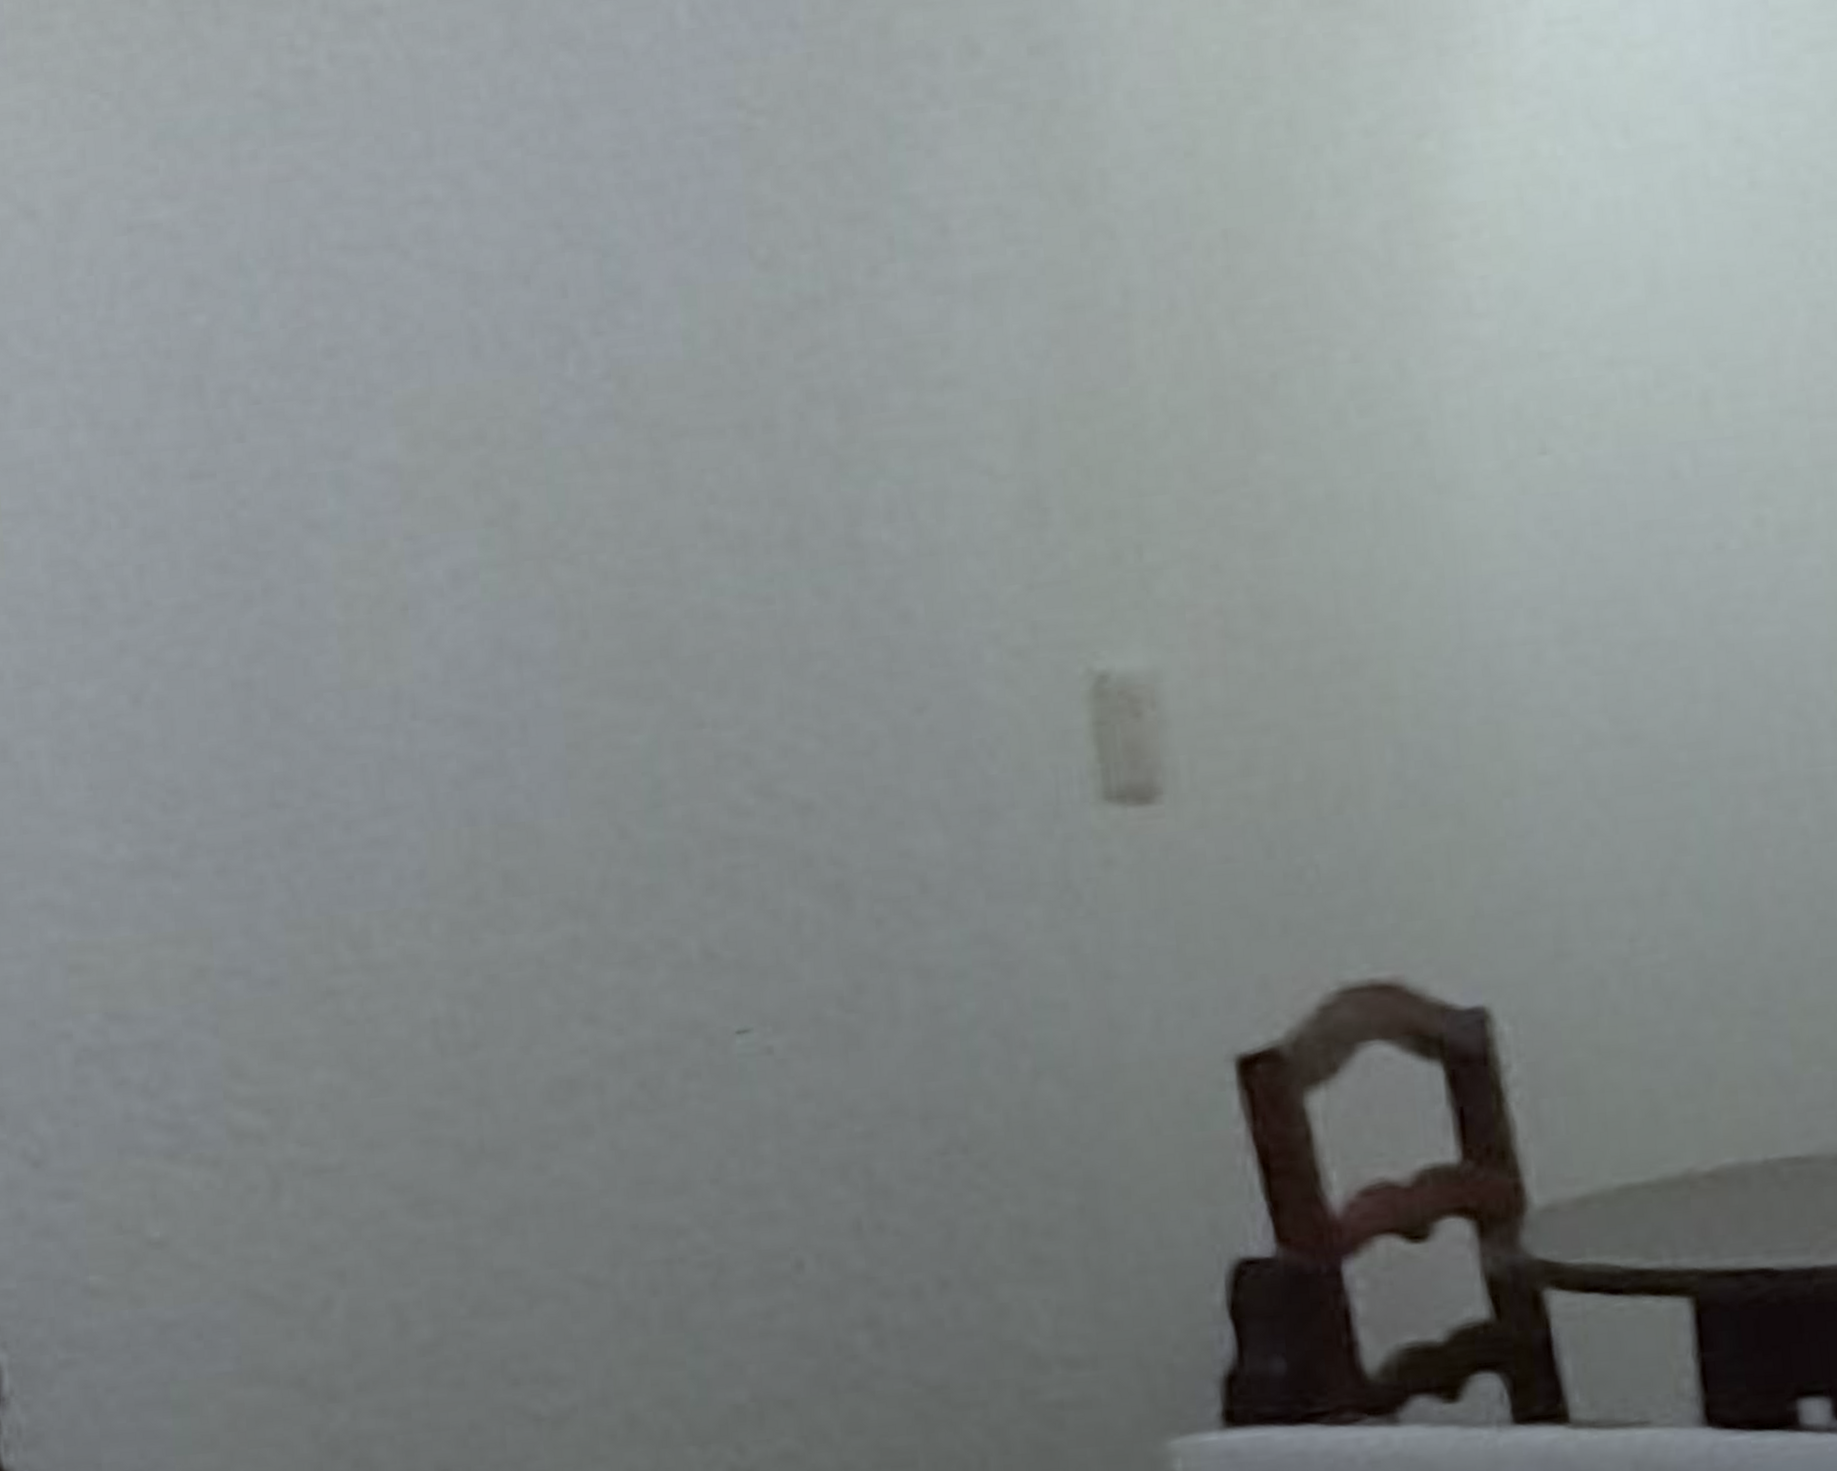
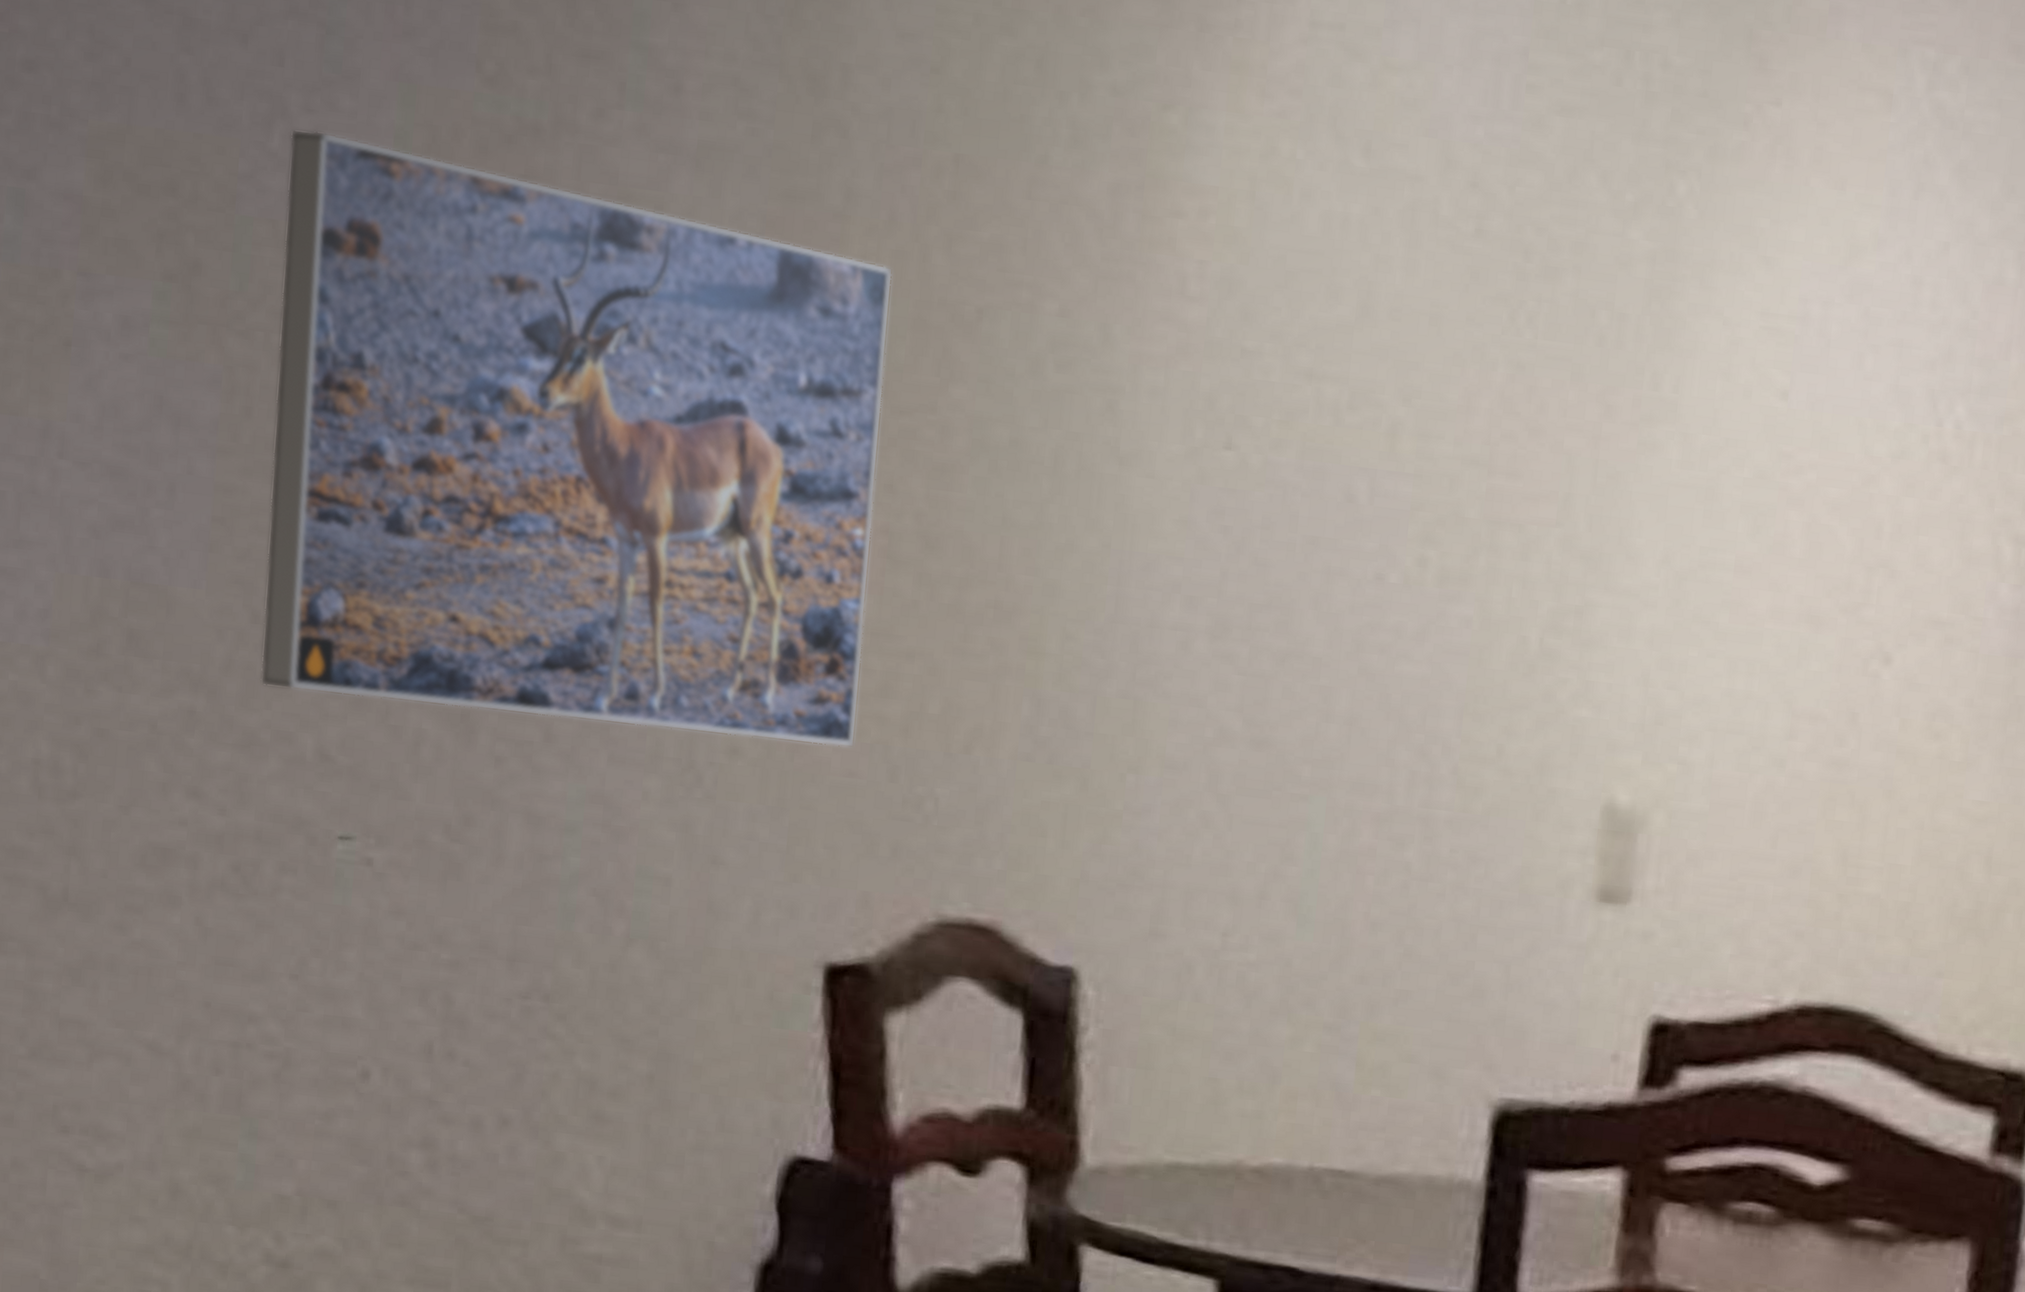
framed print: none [583,350,1226,899] -> present [260,129,893,748]

